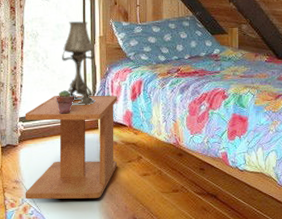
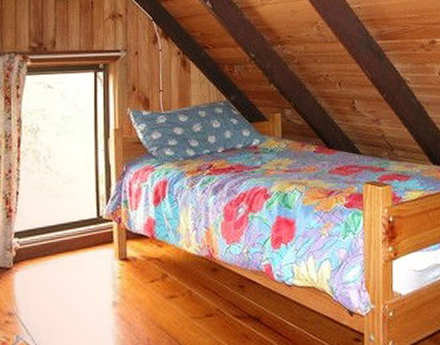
side table: present [25,95,117,200] -> none [20,200,136,336]
potted succulent: present [56,90,74,114] -> none [60,196,83,226]
table lamp: present [62,21,96,106] -> none [68,111,110,216]

